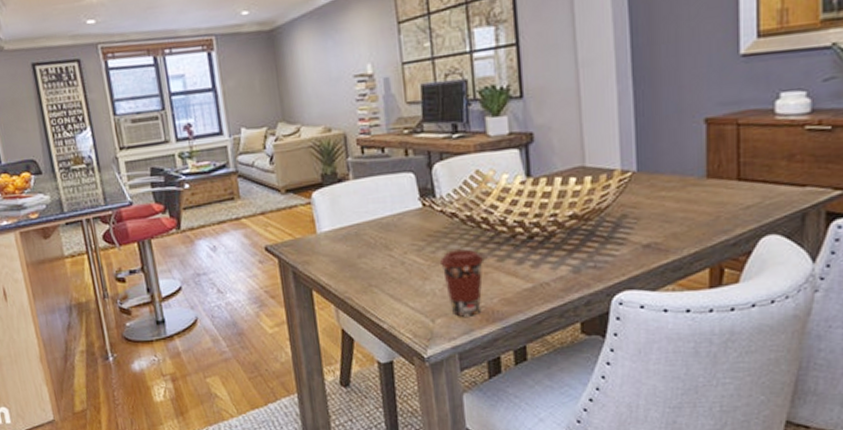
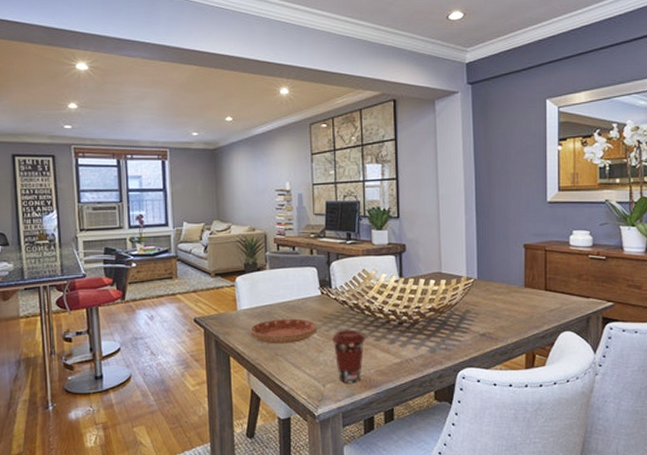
saucer: none [334,239,421,273] -> present [250,318,318,345]

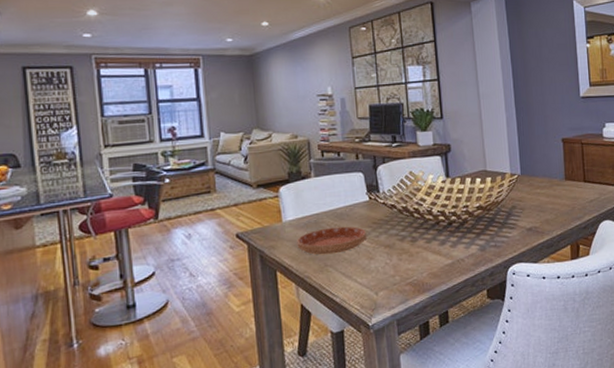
coffee cup: present [331,330,366,383] -> none [382,233,416,289]

